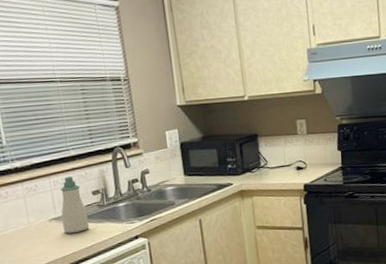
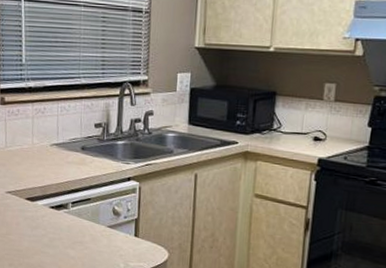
soap bottle: present [60,176,90,233] -> none [62,104,87,162]

